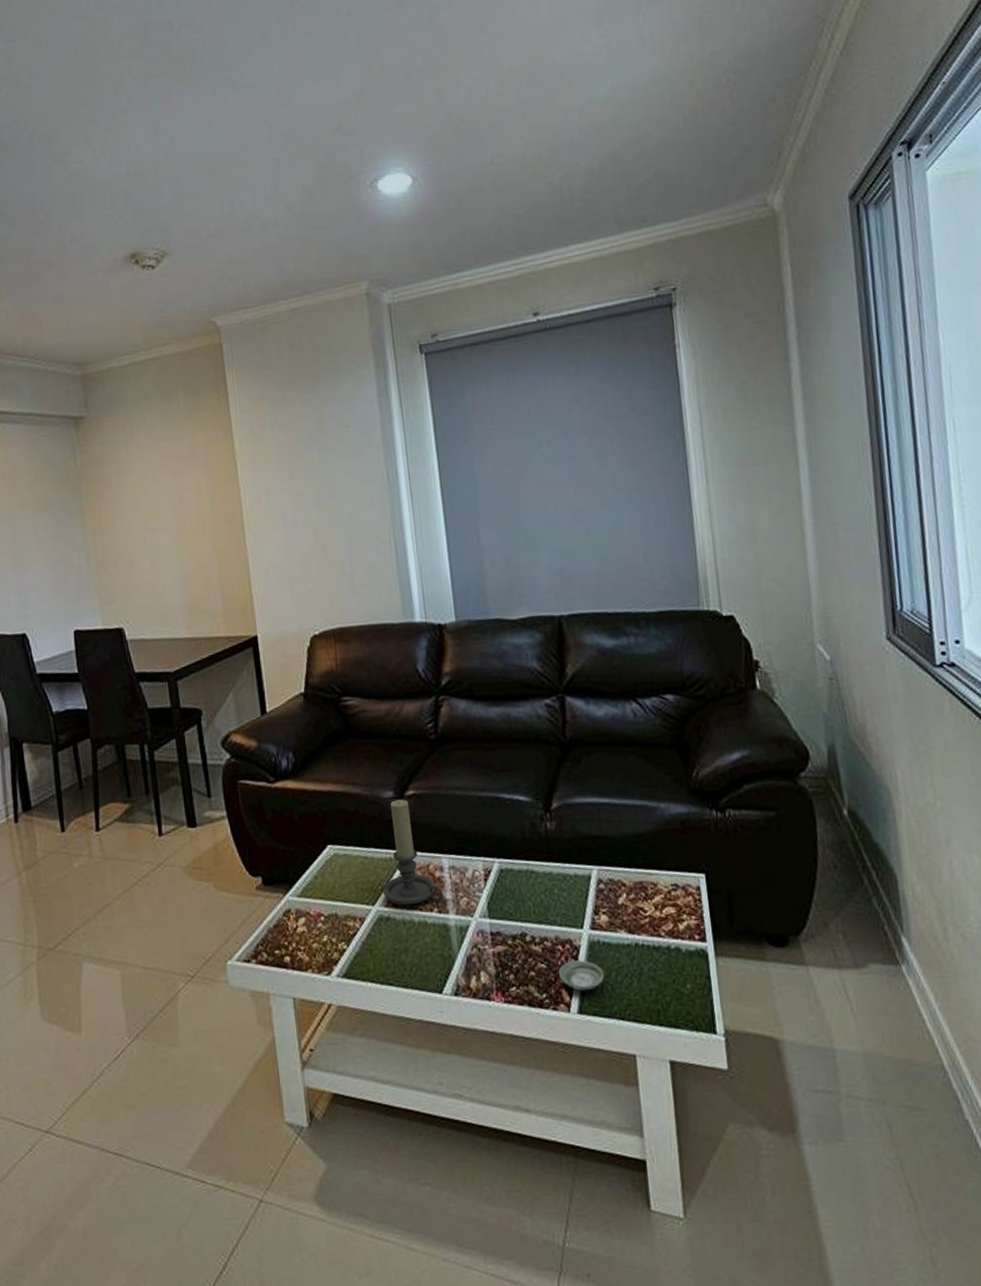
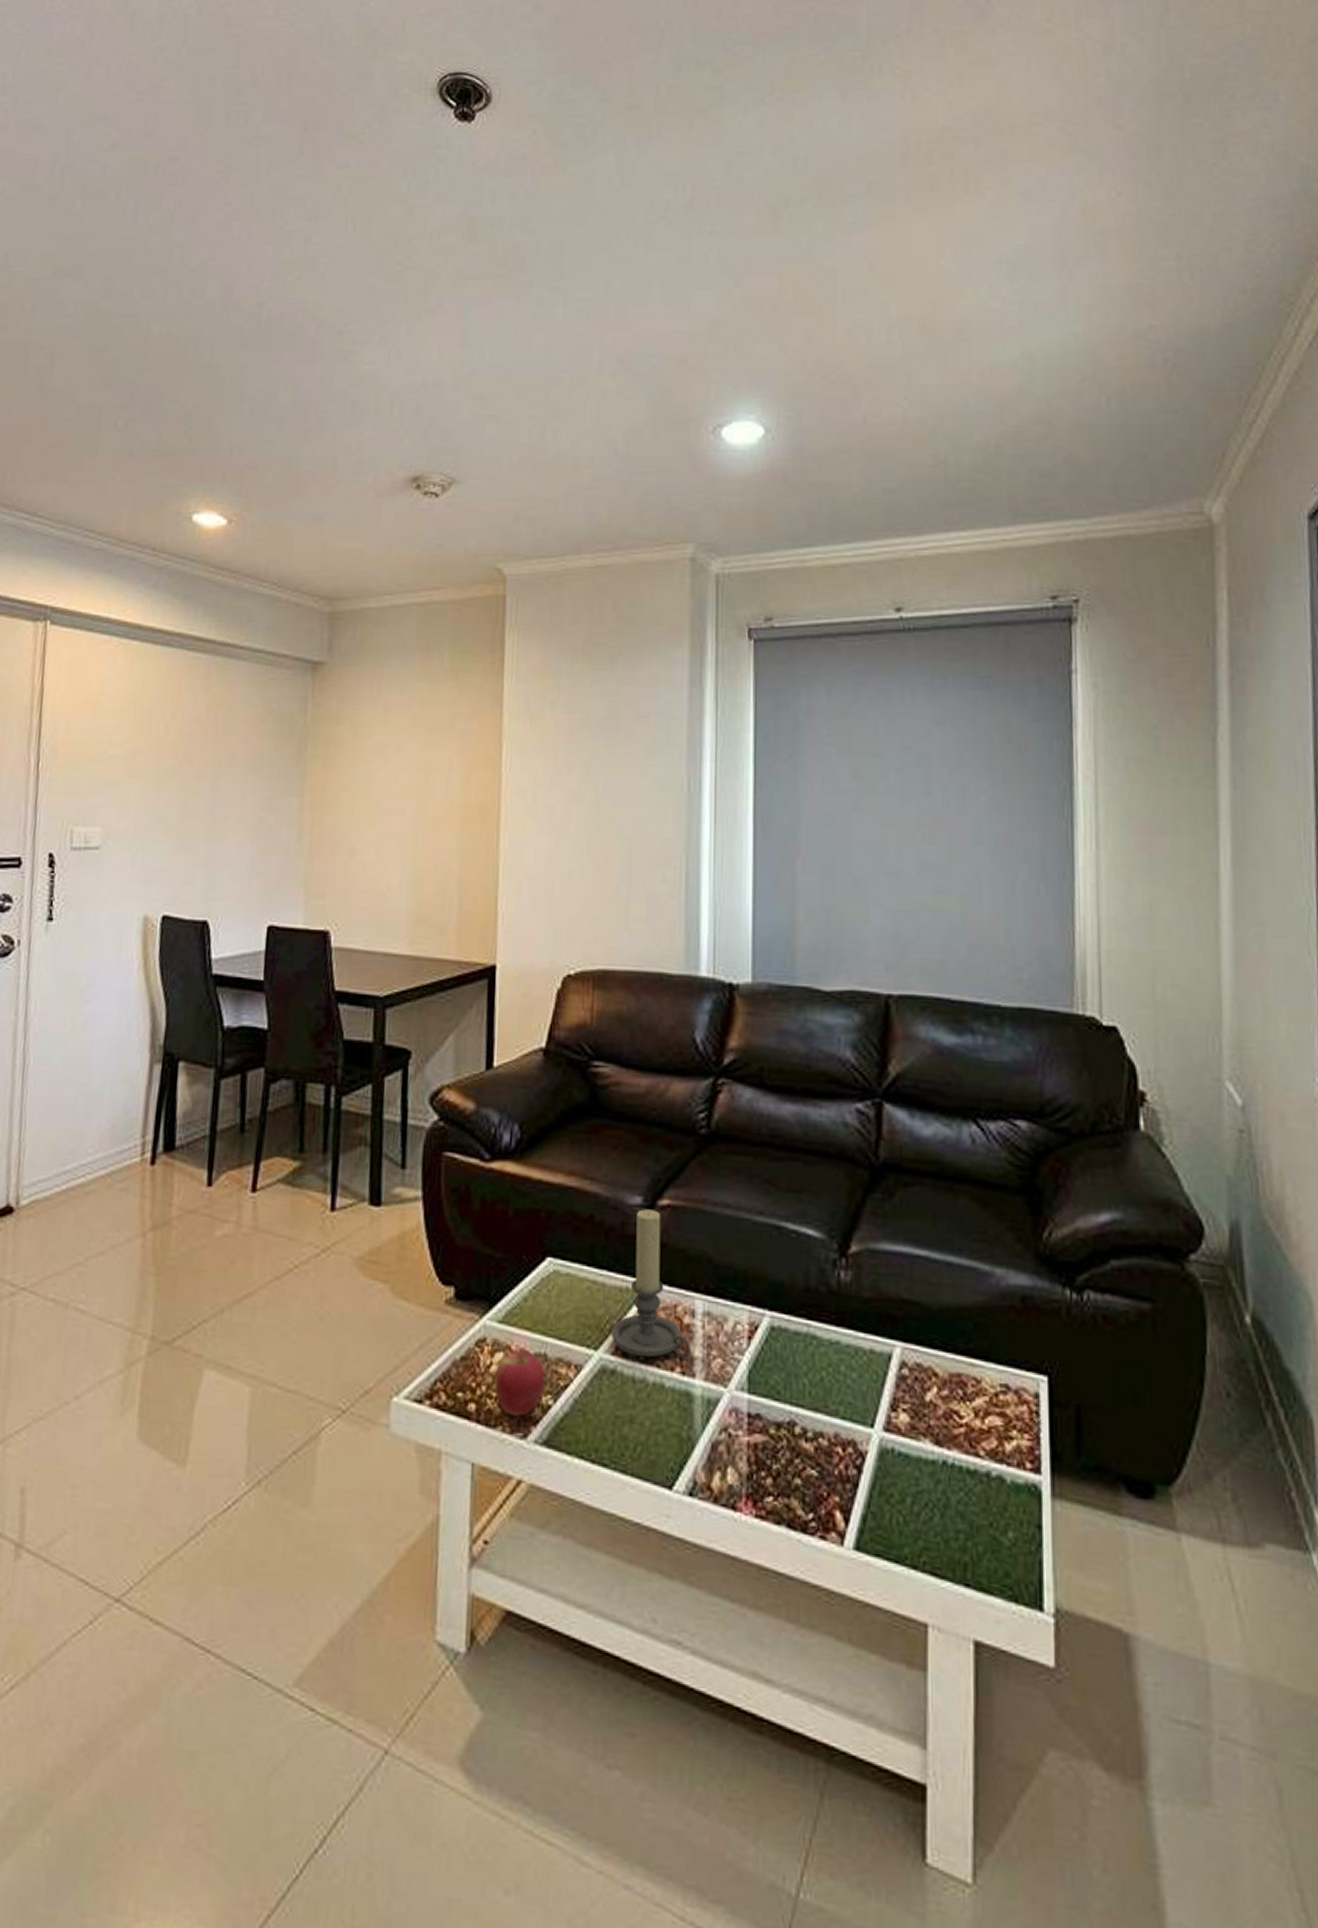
apple: none [300,913,340,962] -> present [494,1350,546,1418]
saucer: present [559,960,605,991] -> none [834,1472,896,1519]

